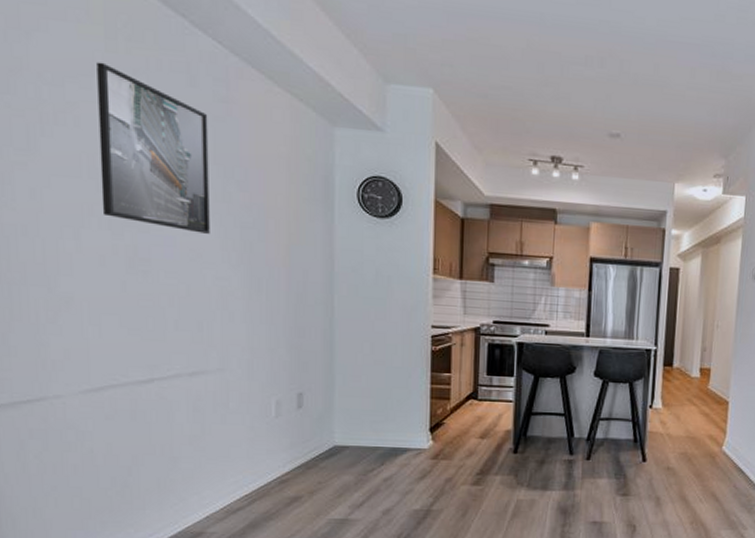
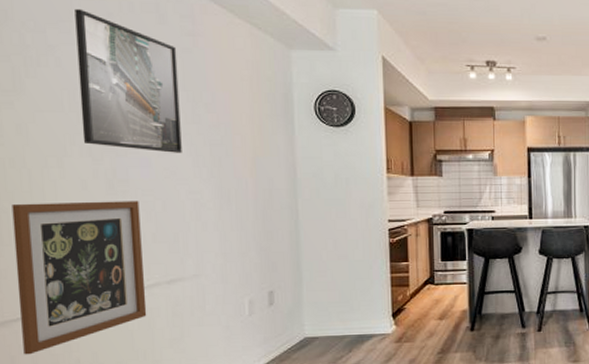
wall art: none [23,275,166,440] -> present [12,201,147,355]

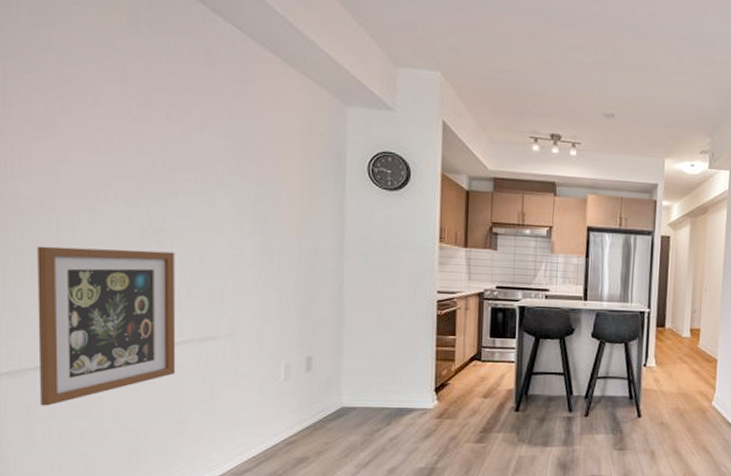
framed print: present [75,8,182,153] -> none [118,44,225,205]

